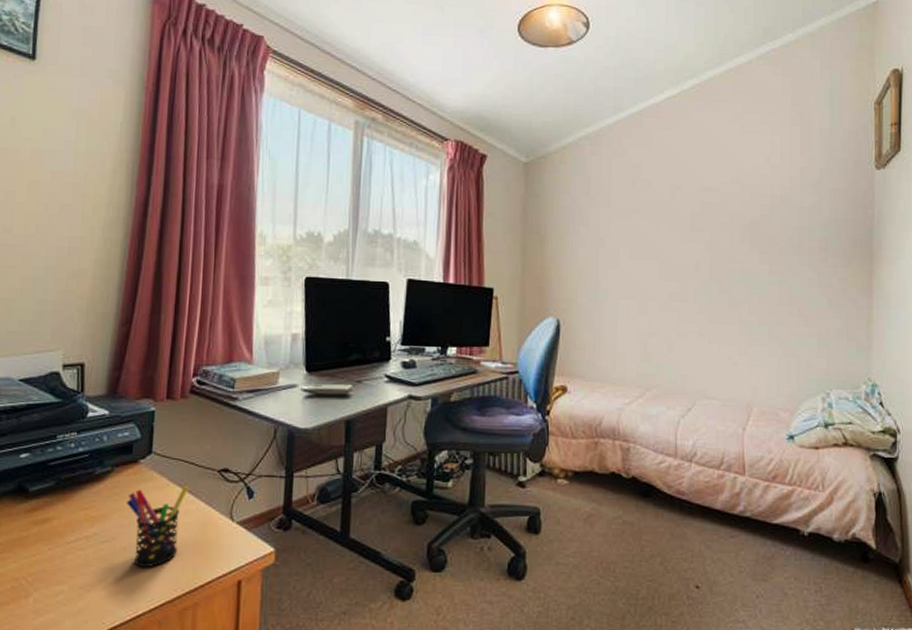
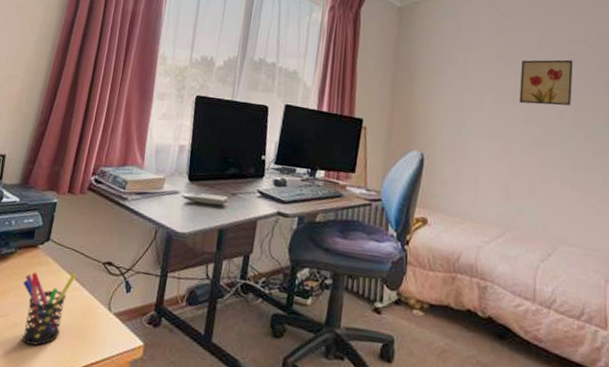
wall art: none [654,209,707,259] -> present [519,59,573,106]

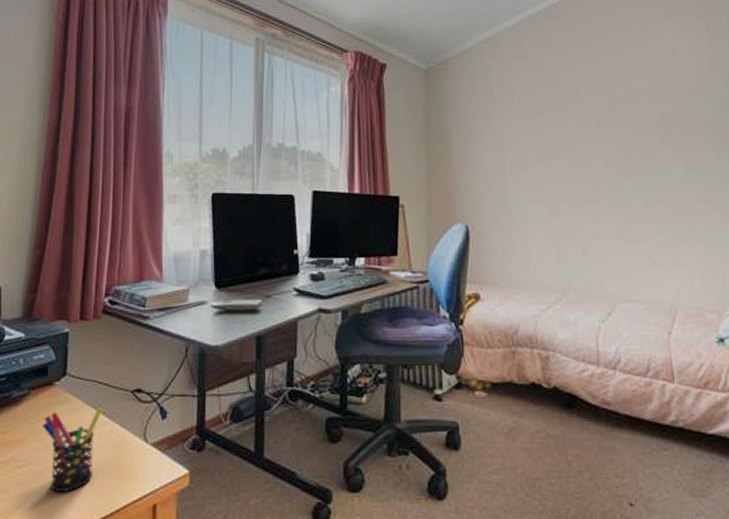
wall art: present [519,59,573,106] -> none [561,107,616,160]

